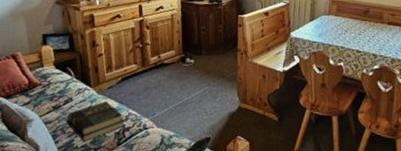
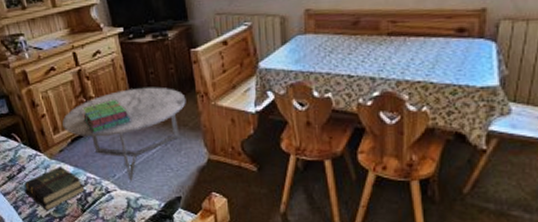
coffee table: none [116,40,228,122] -> present [62,87,186,183]
stack of books: none [136,48,179,75] -> present [81,100,131,133]

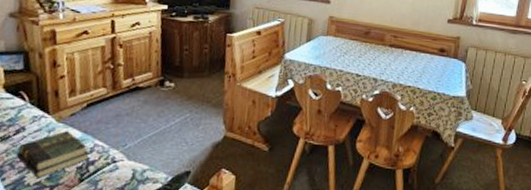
coffee table: present [62,87,186,183] -> none [81,61,214,154]
stack of books: present [81,100,131,133] -> none [105,69,156,100]

